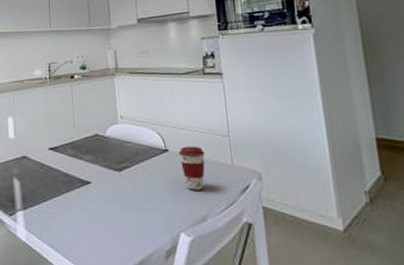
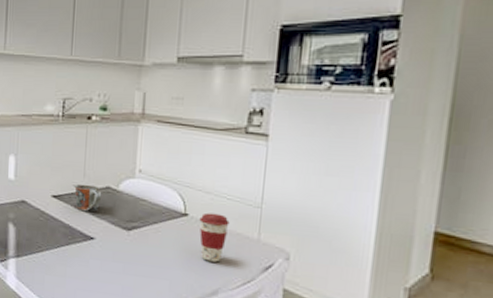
mug: none [66,134,92,158] -> present [73,184,102,211]

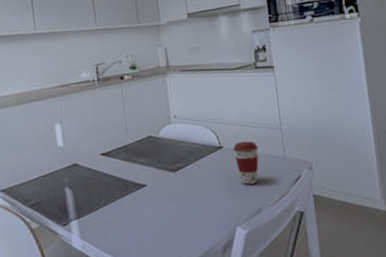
mug: present [73,184,102,211] -> none [118,137,146,162]

